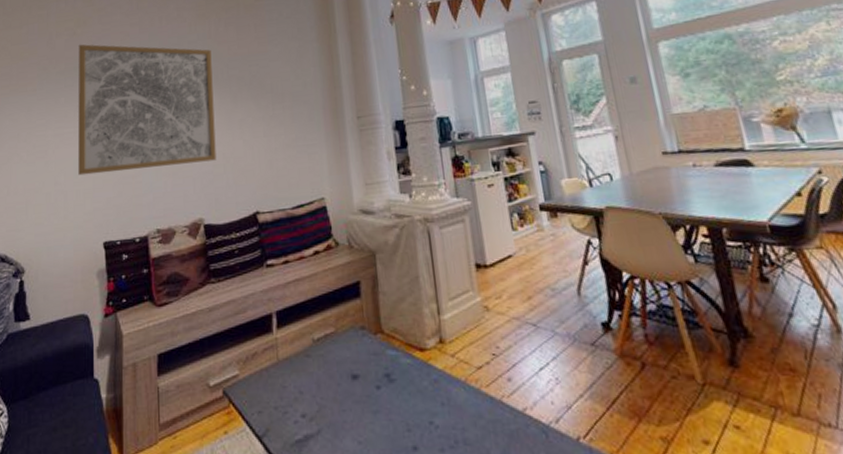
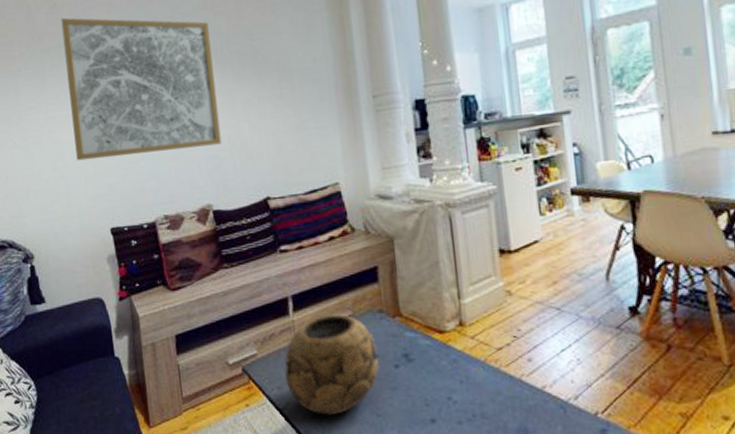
decorative bowl: none [266,331,361,444] -> present [284,314,379,416]

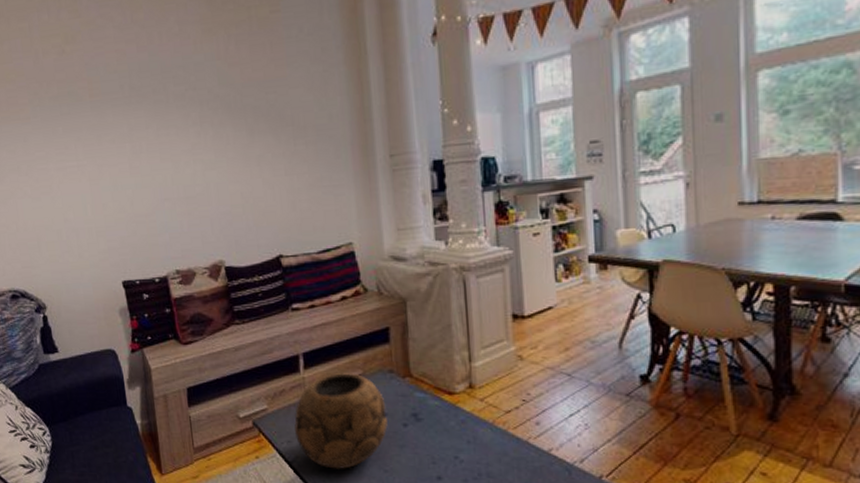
wall art: present [61,17,222,161] -> none [69,64,234,213]

